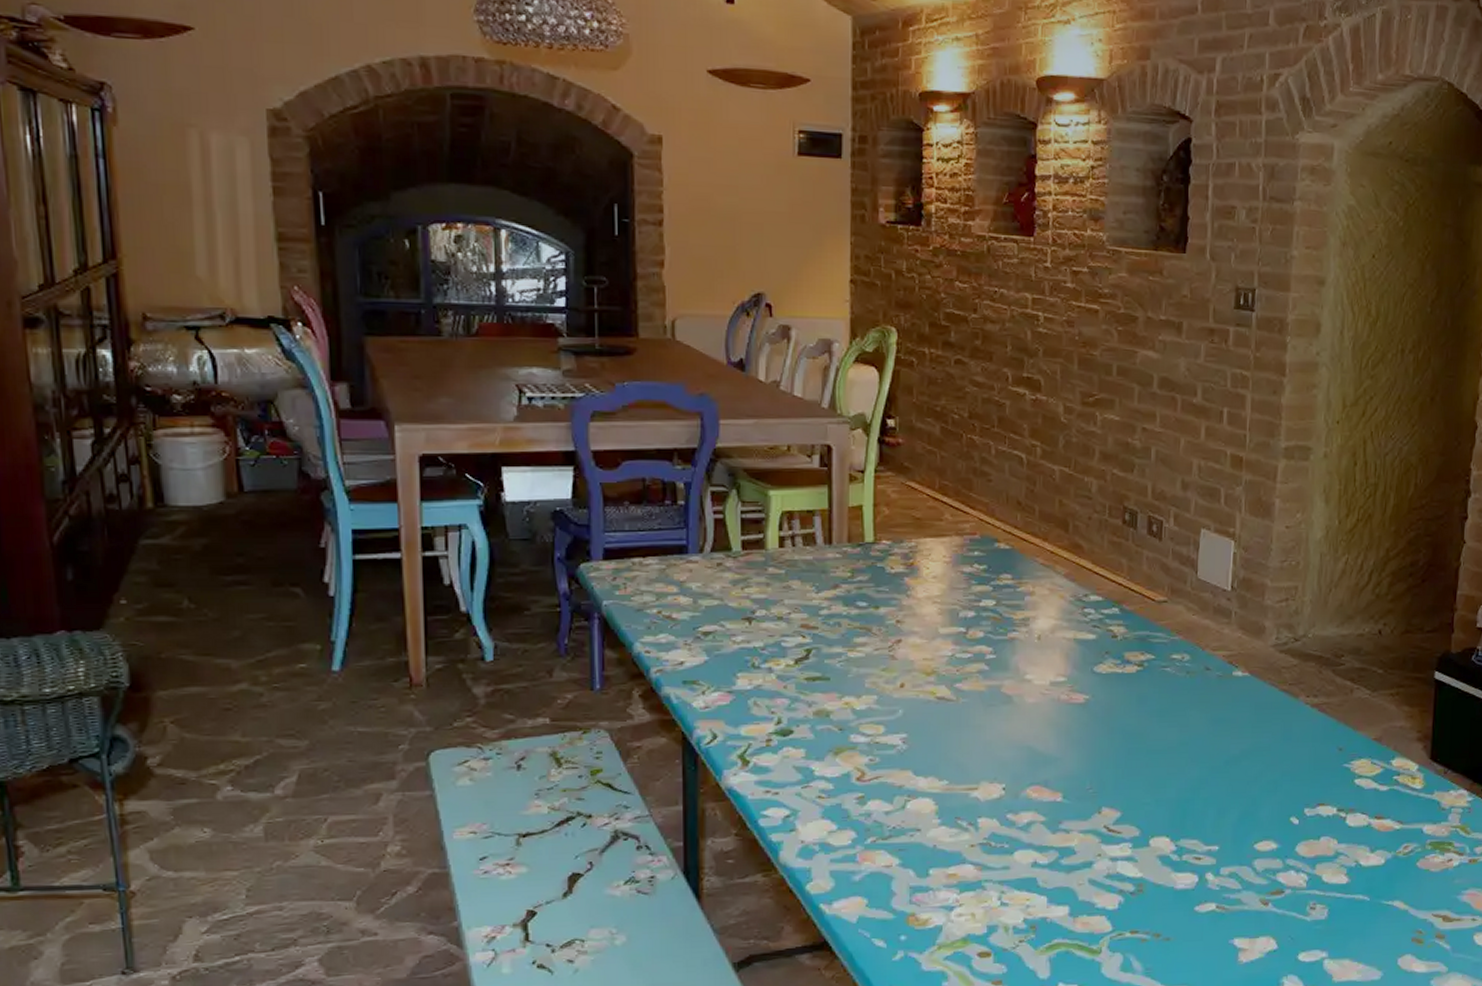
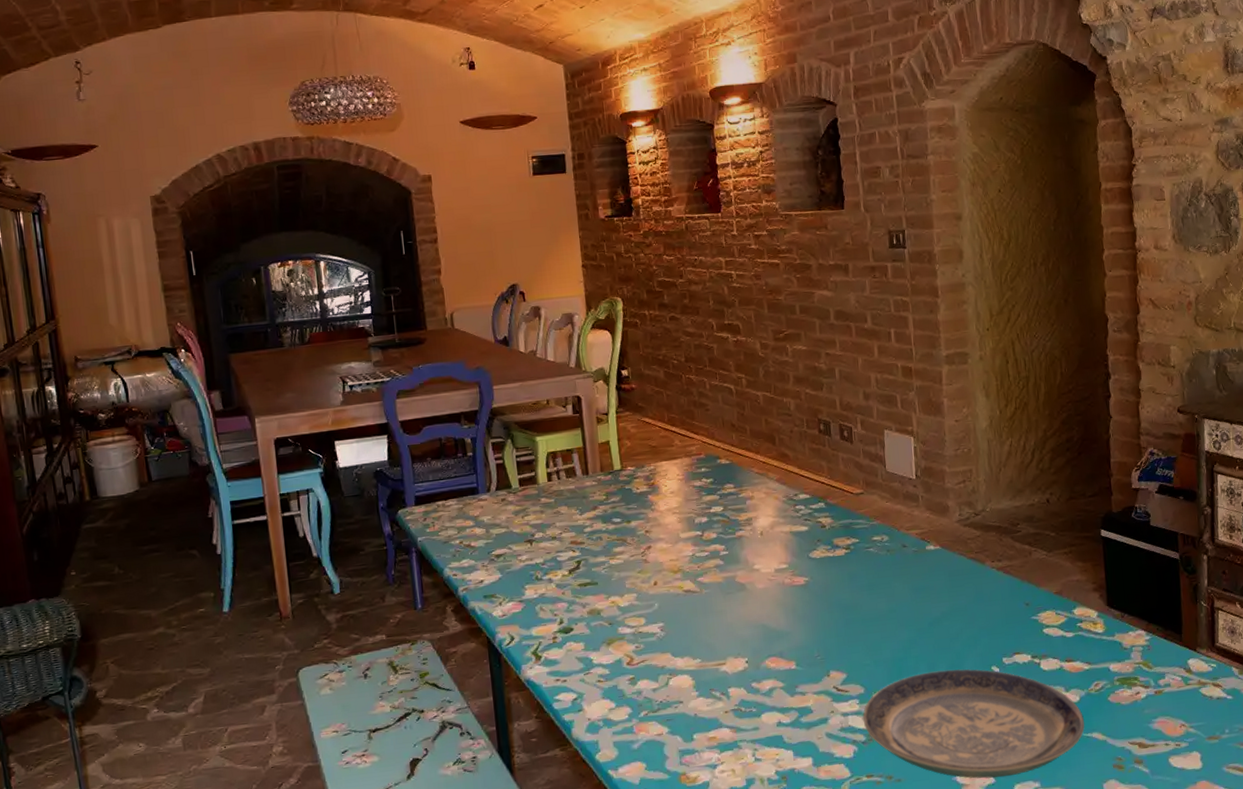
plate: none [1134,817,1387,944] -> present [862,669,1085,779]

